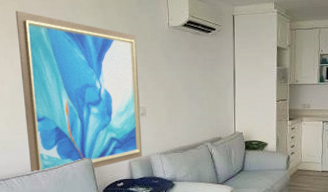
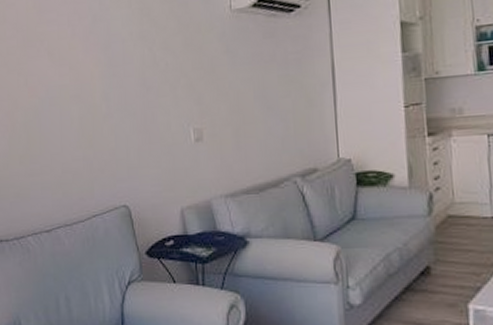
wall art: present [15,11,142,172] -> none [30,11,200,227]

